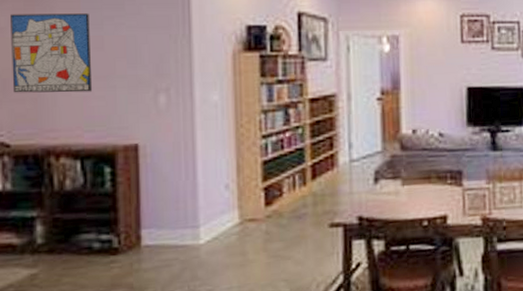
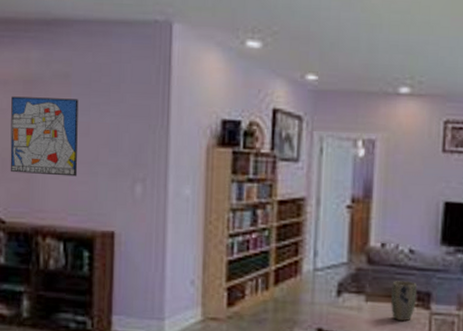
plant pot: none [425,162,449,200] -> present [391,281,417,321]

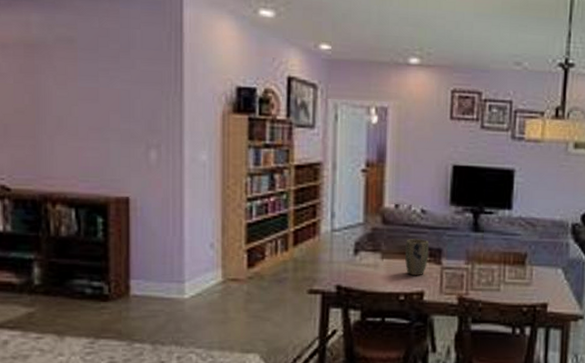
wall art: present [10,96,79,177] -> none [11,60,88,143]

